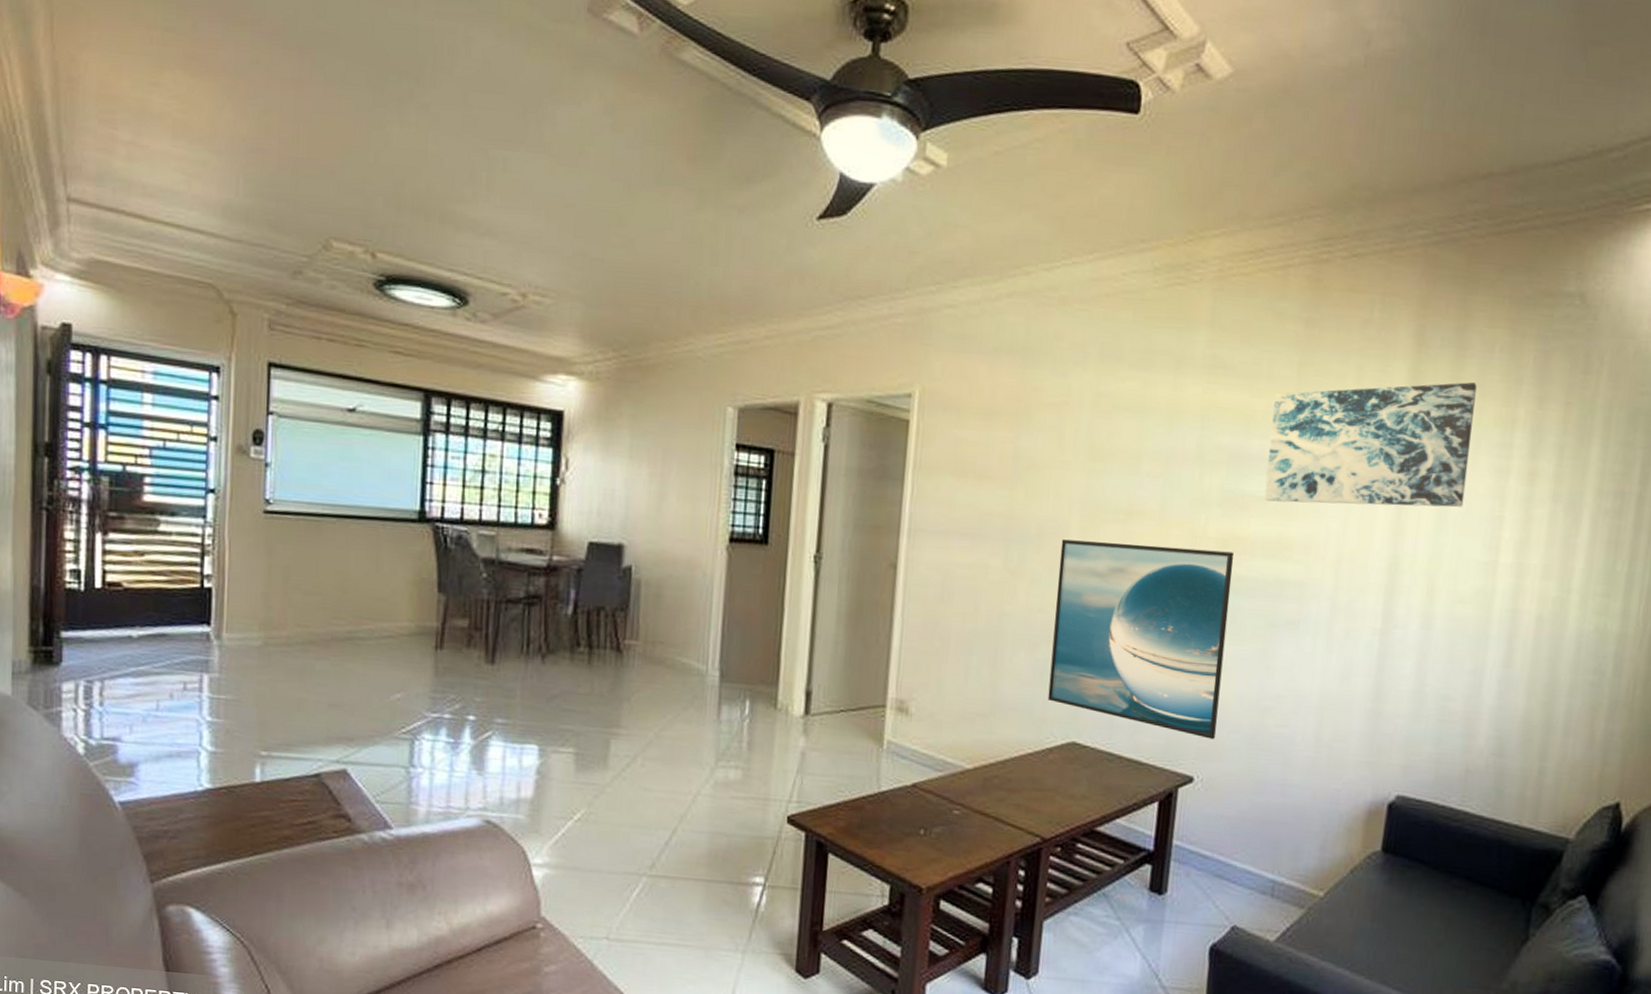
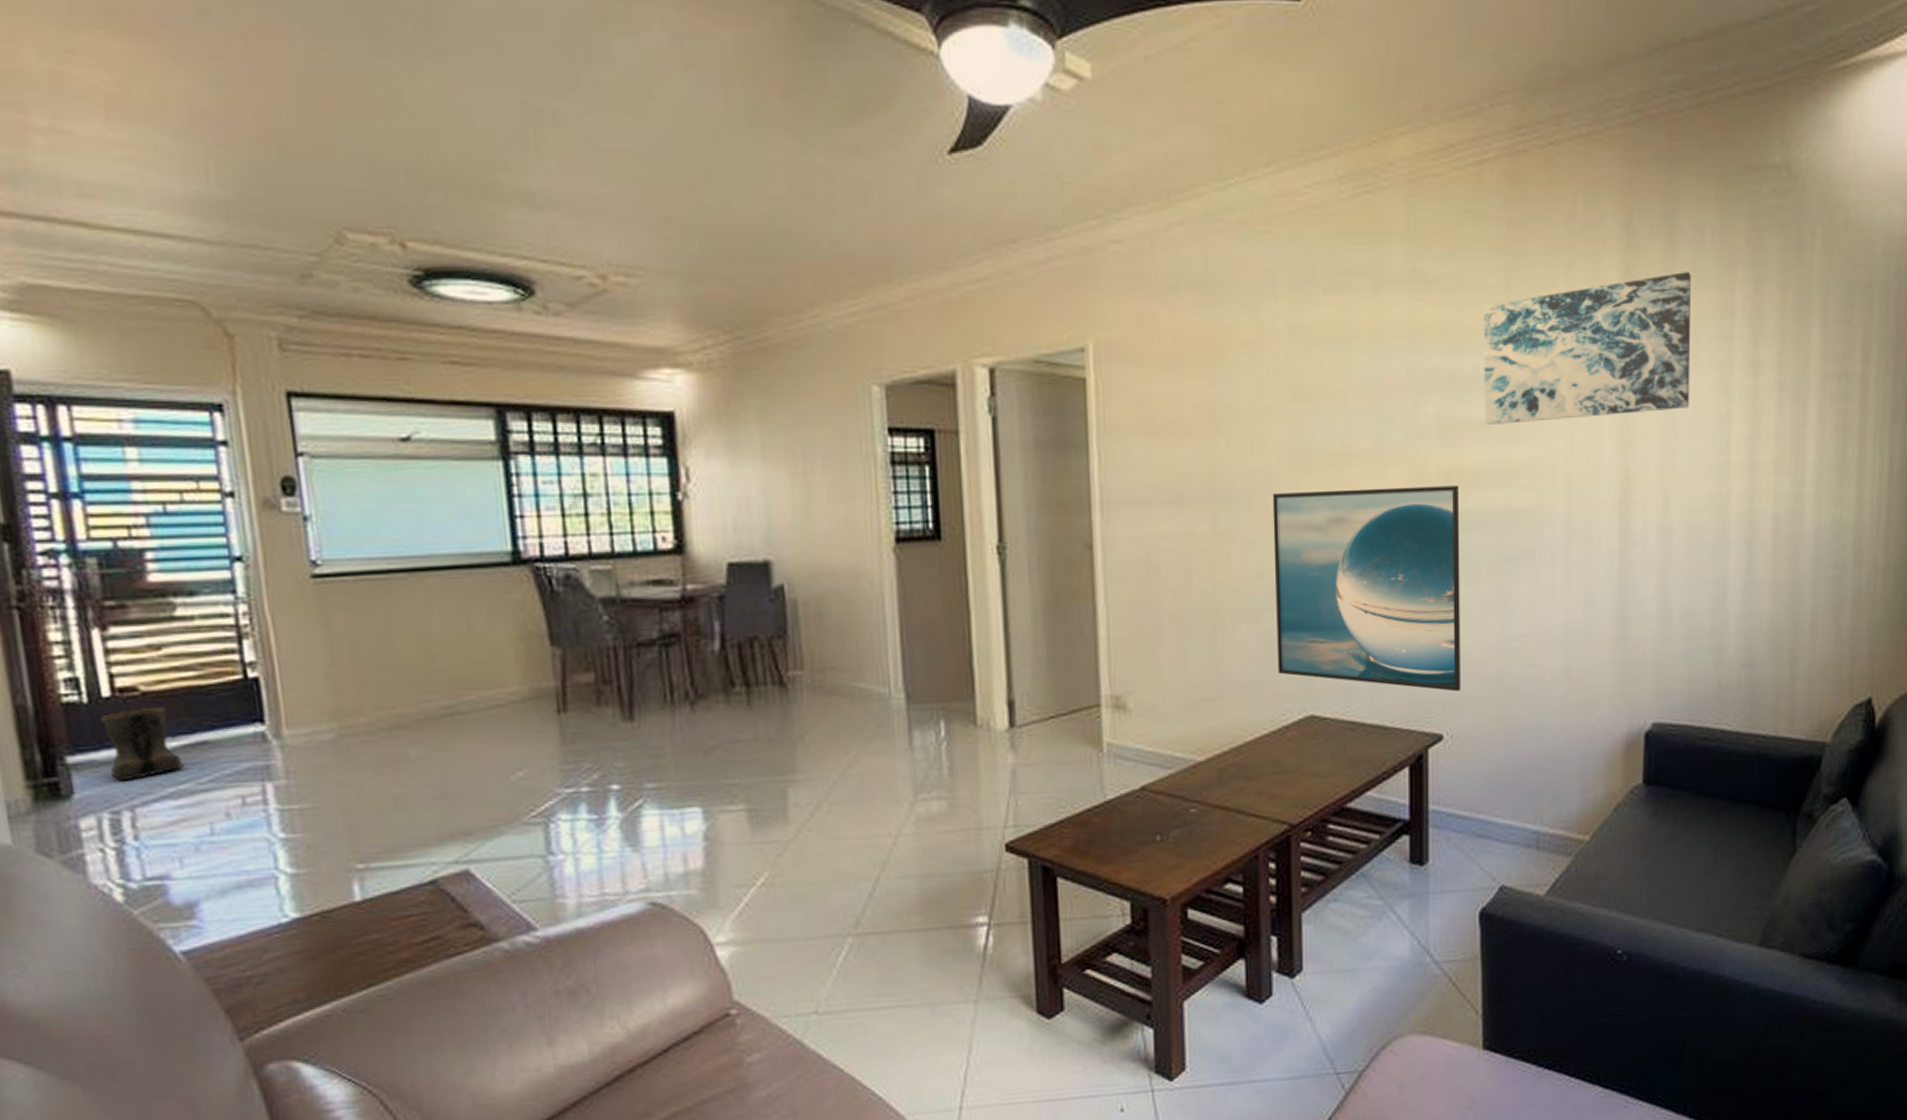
boots: none [91,601,146,657] -> present [100,708,185,782]

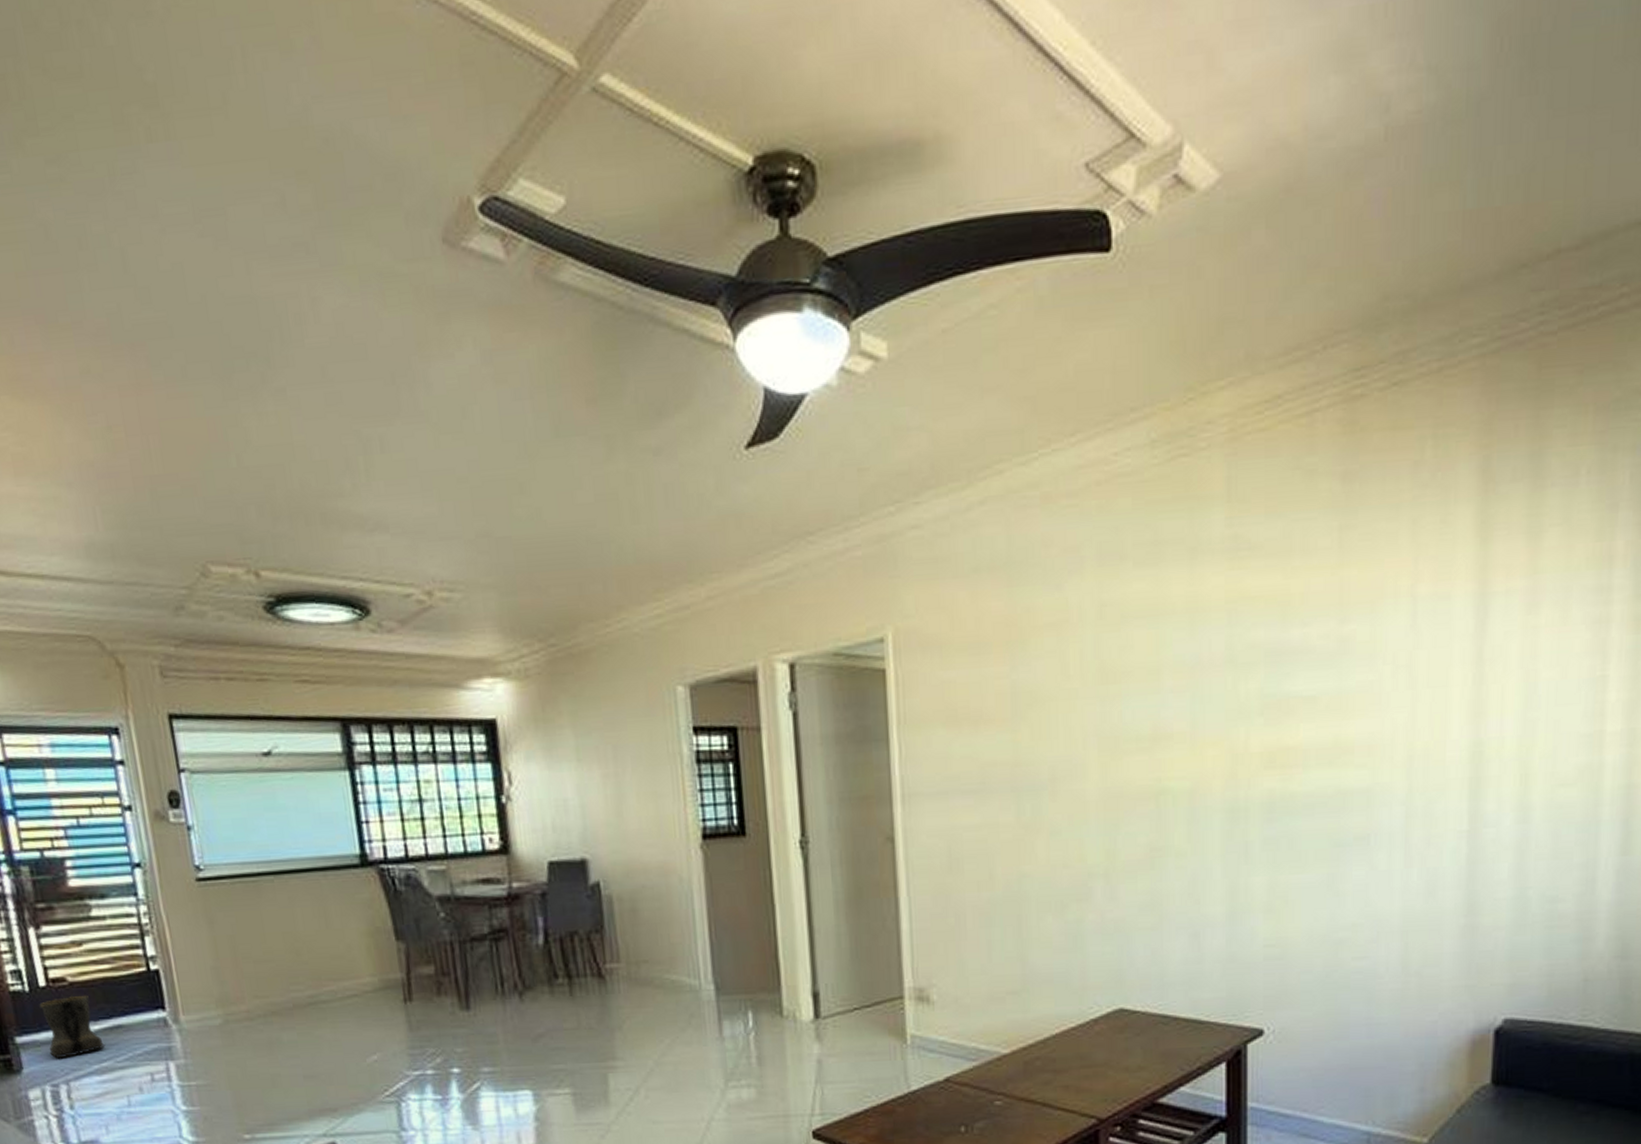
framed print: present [1272,485,1462,692] -> none [1079,766,1285,985]
wall art: present [1484,272,1691,425] -> none [1313,518,1561,700]

